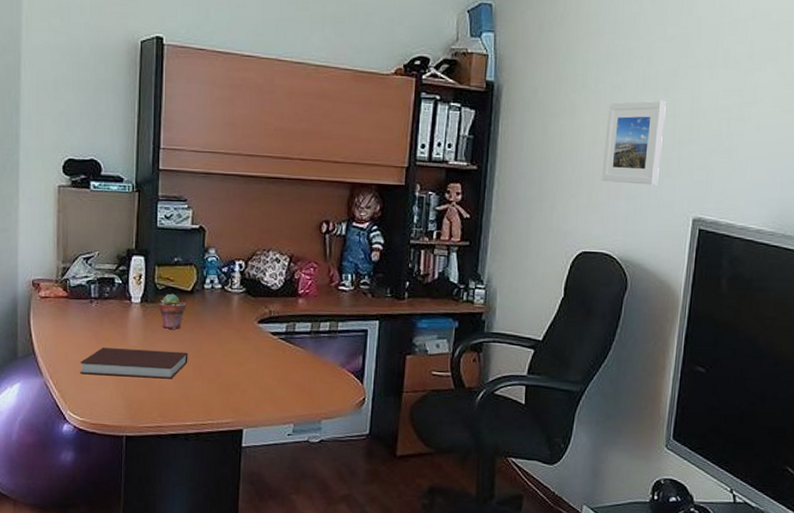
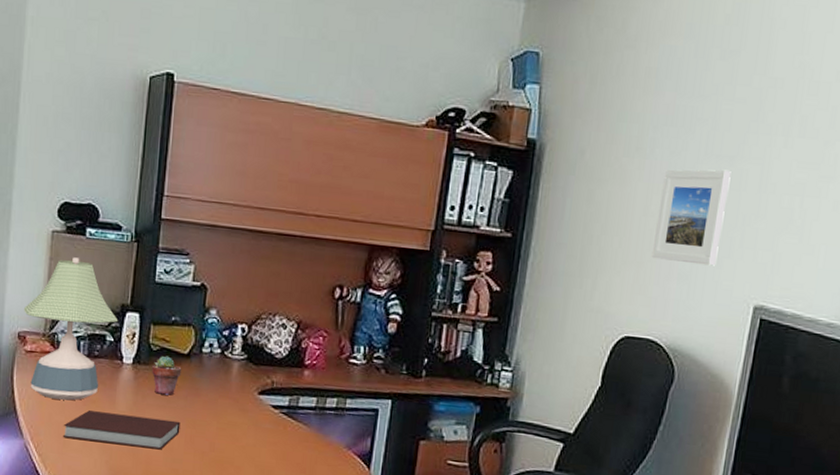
desk lamp: none [37,209,125,340] -> present [24,257,118,401]

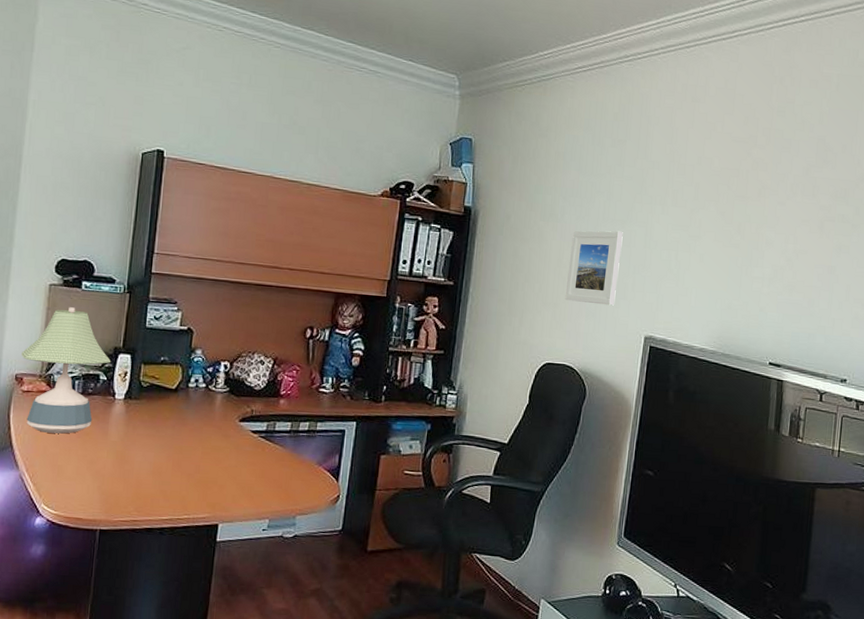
notebook: present [62,410,181,450] -> none [57,442,169,474]
potted succulent: present [151,356,182,395] -> none [142,391,170,426]

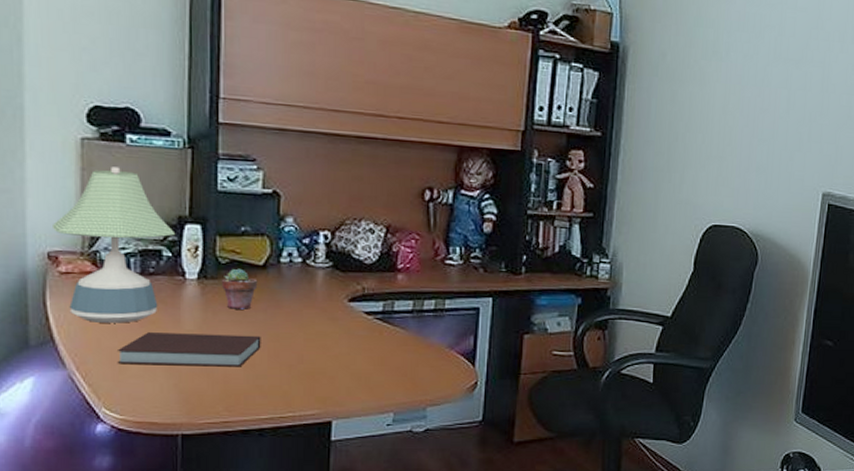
notebook: none [57,442,169,474] -> present [117,332,261,367]
potted succulent: none [142,391,170,426] -> present [221,268,258,310]
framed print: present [565,231,623,306] -> none [732,71,797,159]

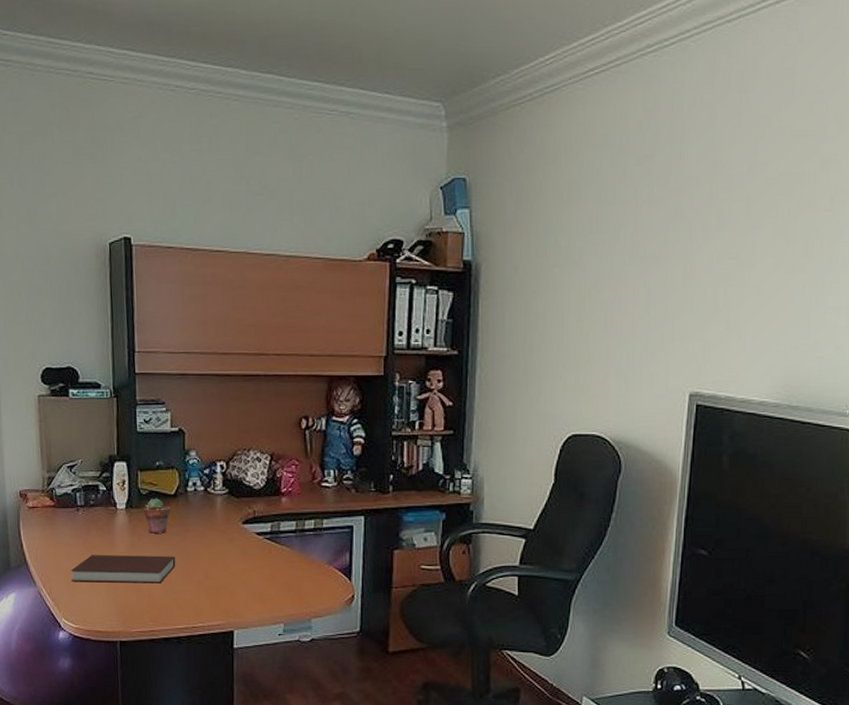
desk lamp: present [53,167,176,323] -> none [22,417,108,548]

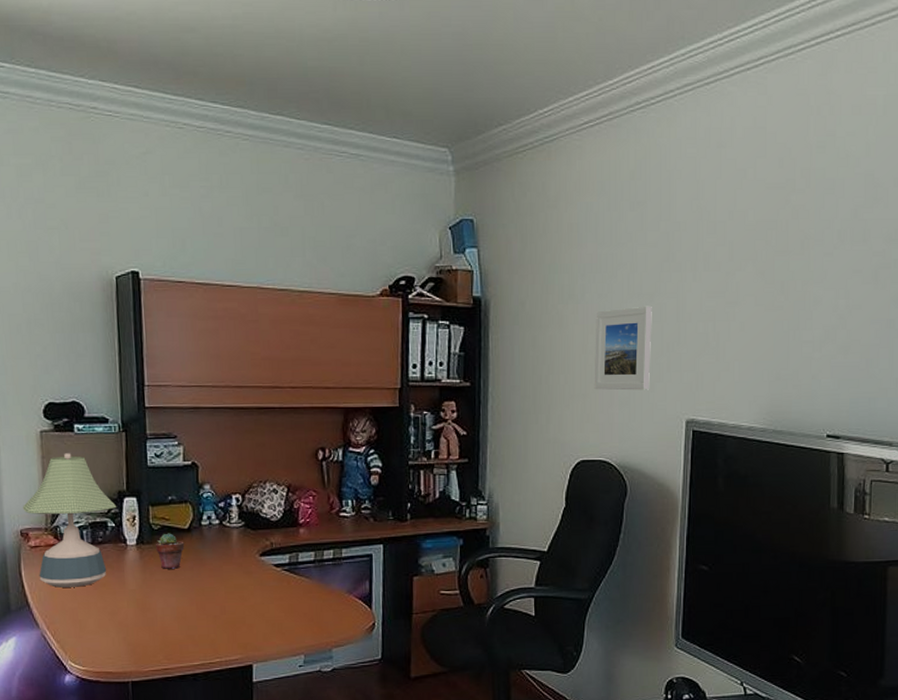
desk lamp: none [22,417,108,548] -> present [23,453,117,588]
notebook: present [71,555,176,584] -> none [77,591,191,622]
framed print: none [589,269,657,361] -> present [594,306,652,391]

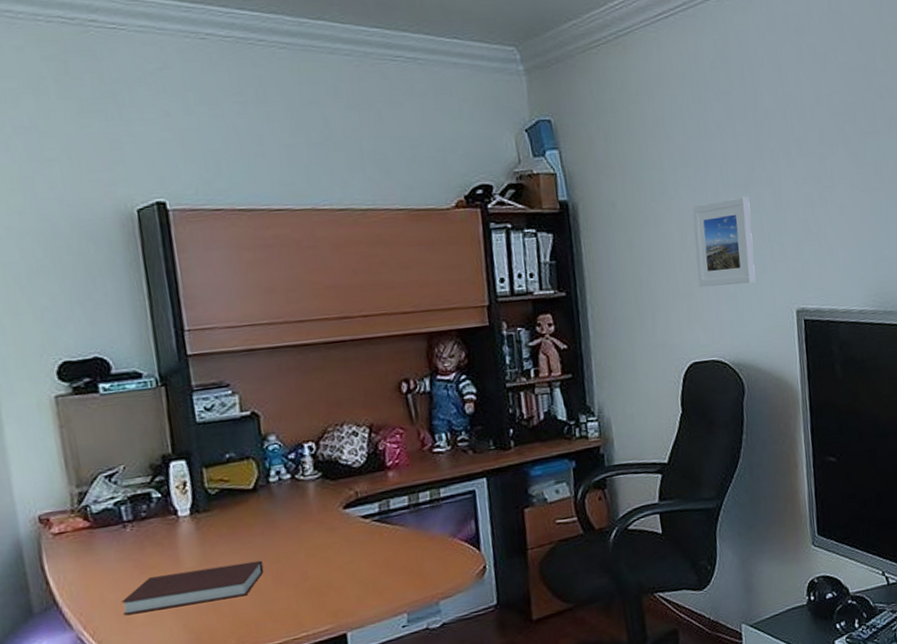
desk lamp: present [23,453,117,588] -> none [39,418,162,578]
notebook: none [77,591,191,622] -> present [122,560,264,615]
potted succulent: present [155,533,185,569] -> none [213,496,251,539]

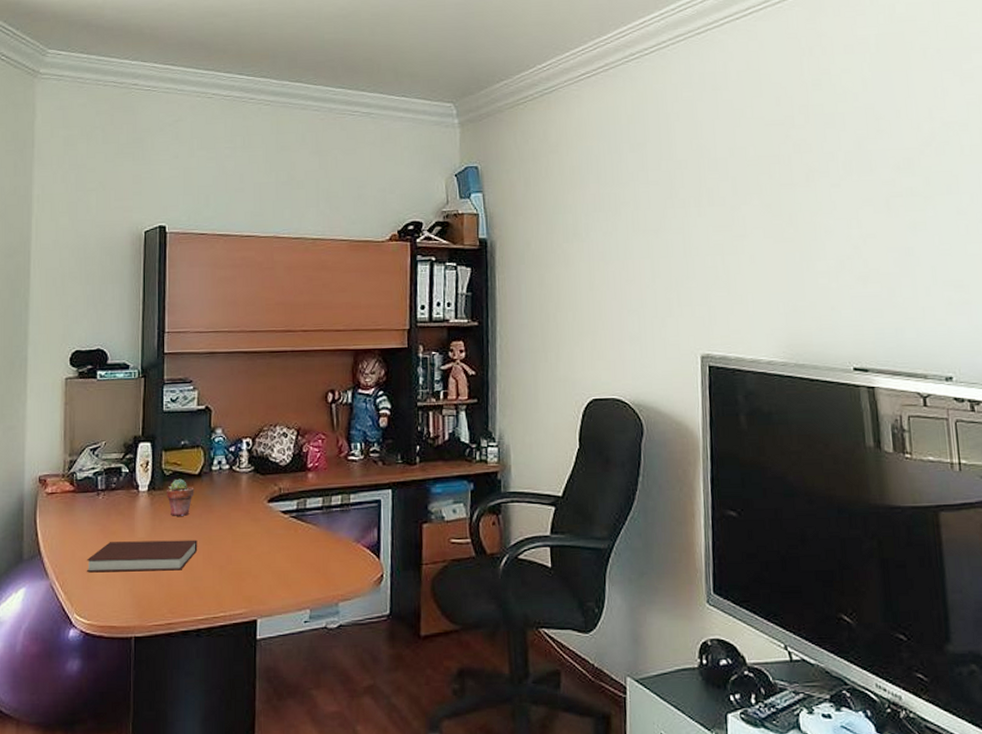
potted succulent: none [213,496,251,539] -> present [166,478,194,516]
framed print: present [692,196,756,288] -> none [601,241,661,326]

